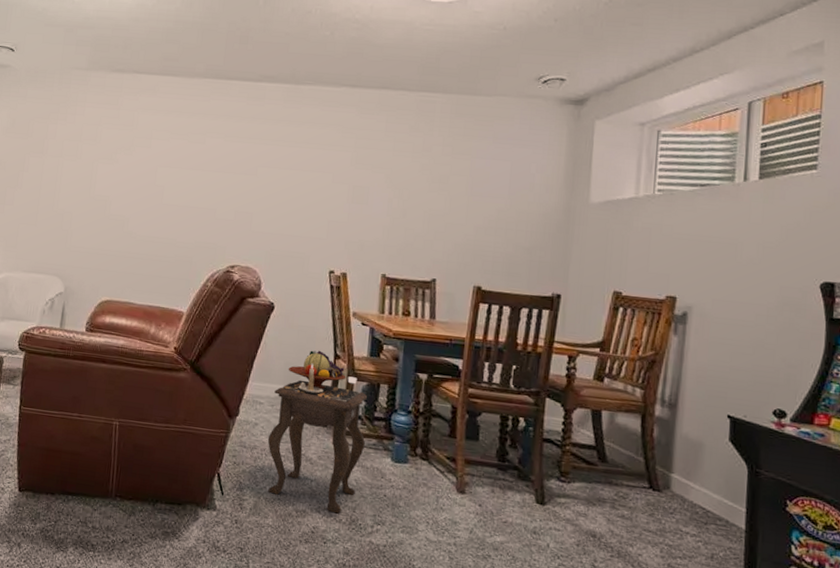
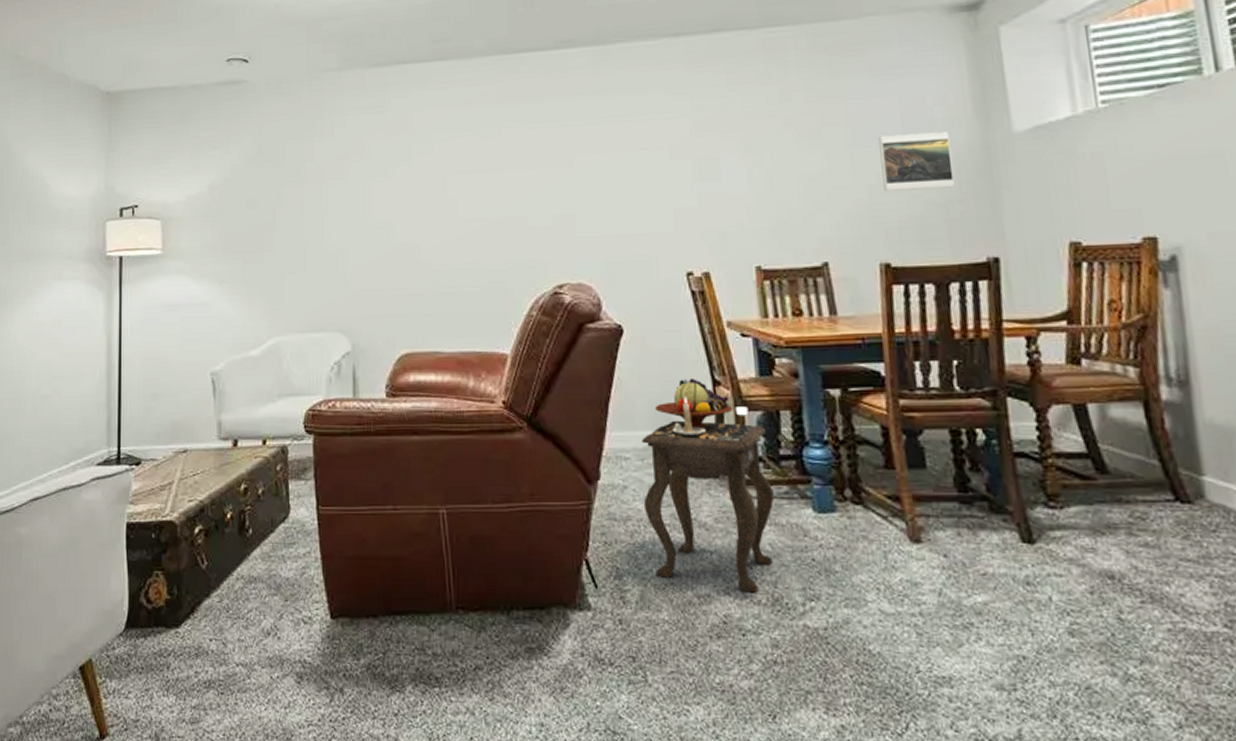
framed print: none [487,190,543,237] -> present [879,131,955,192]

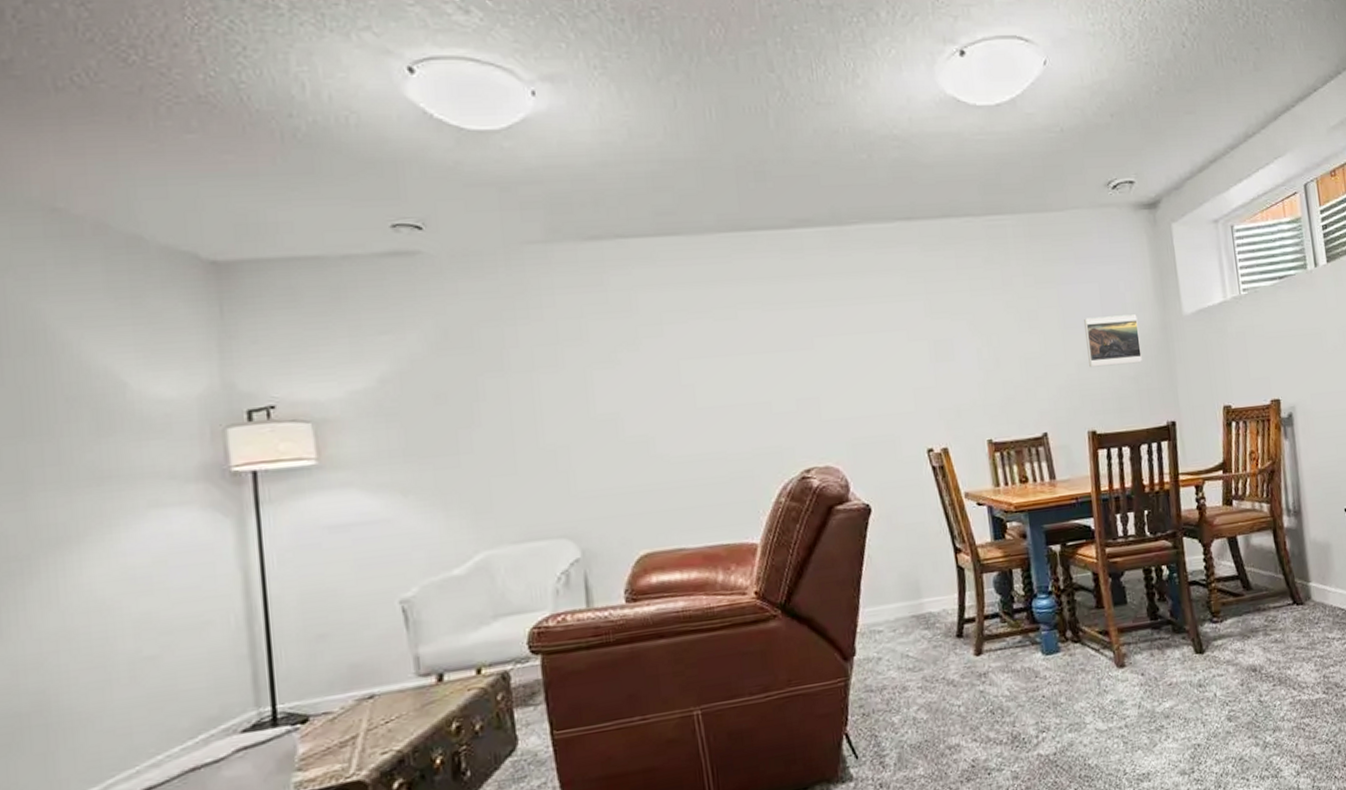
side table: present [642,379,774,593] -> none [893,549,1011,737]

